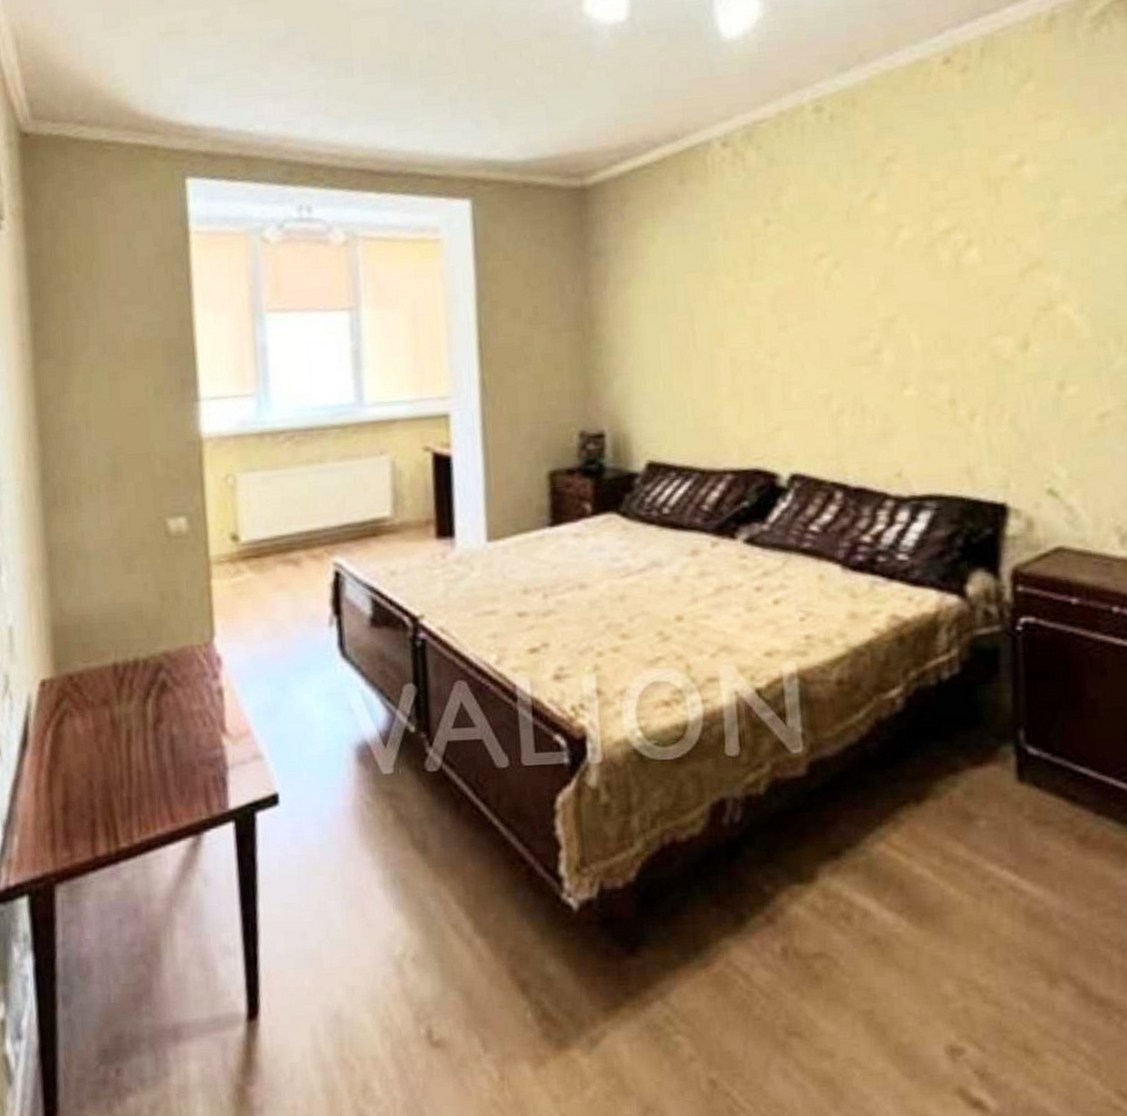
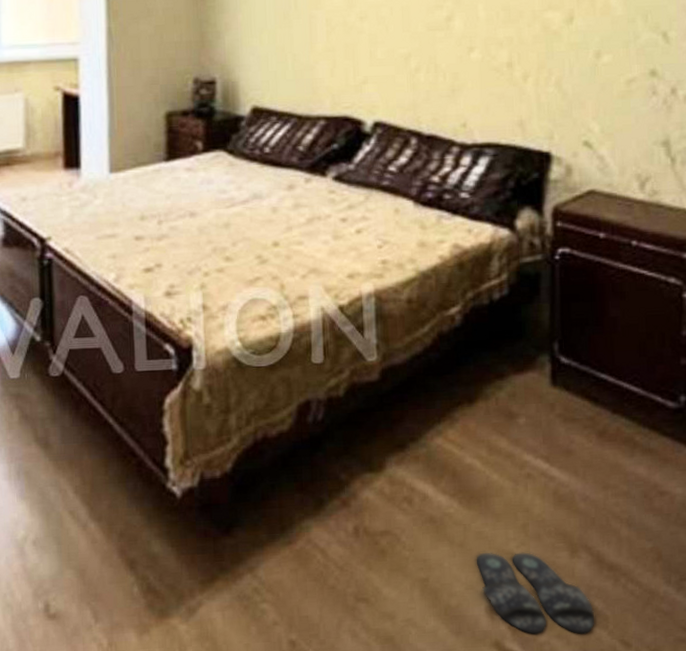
slippers: none [931,980,1084,1083] -> present [476,551,595,635]

